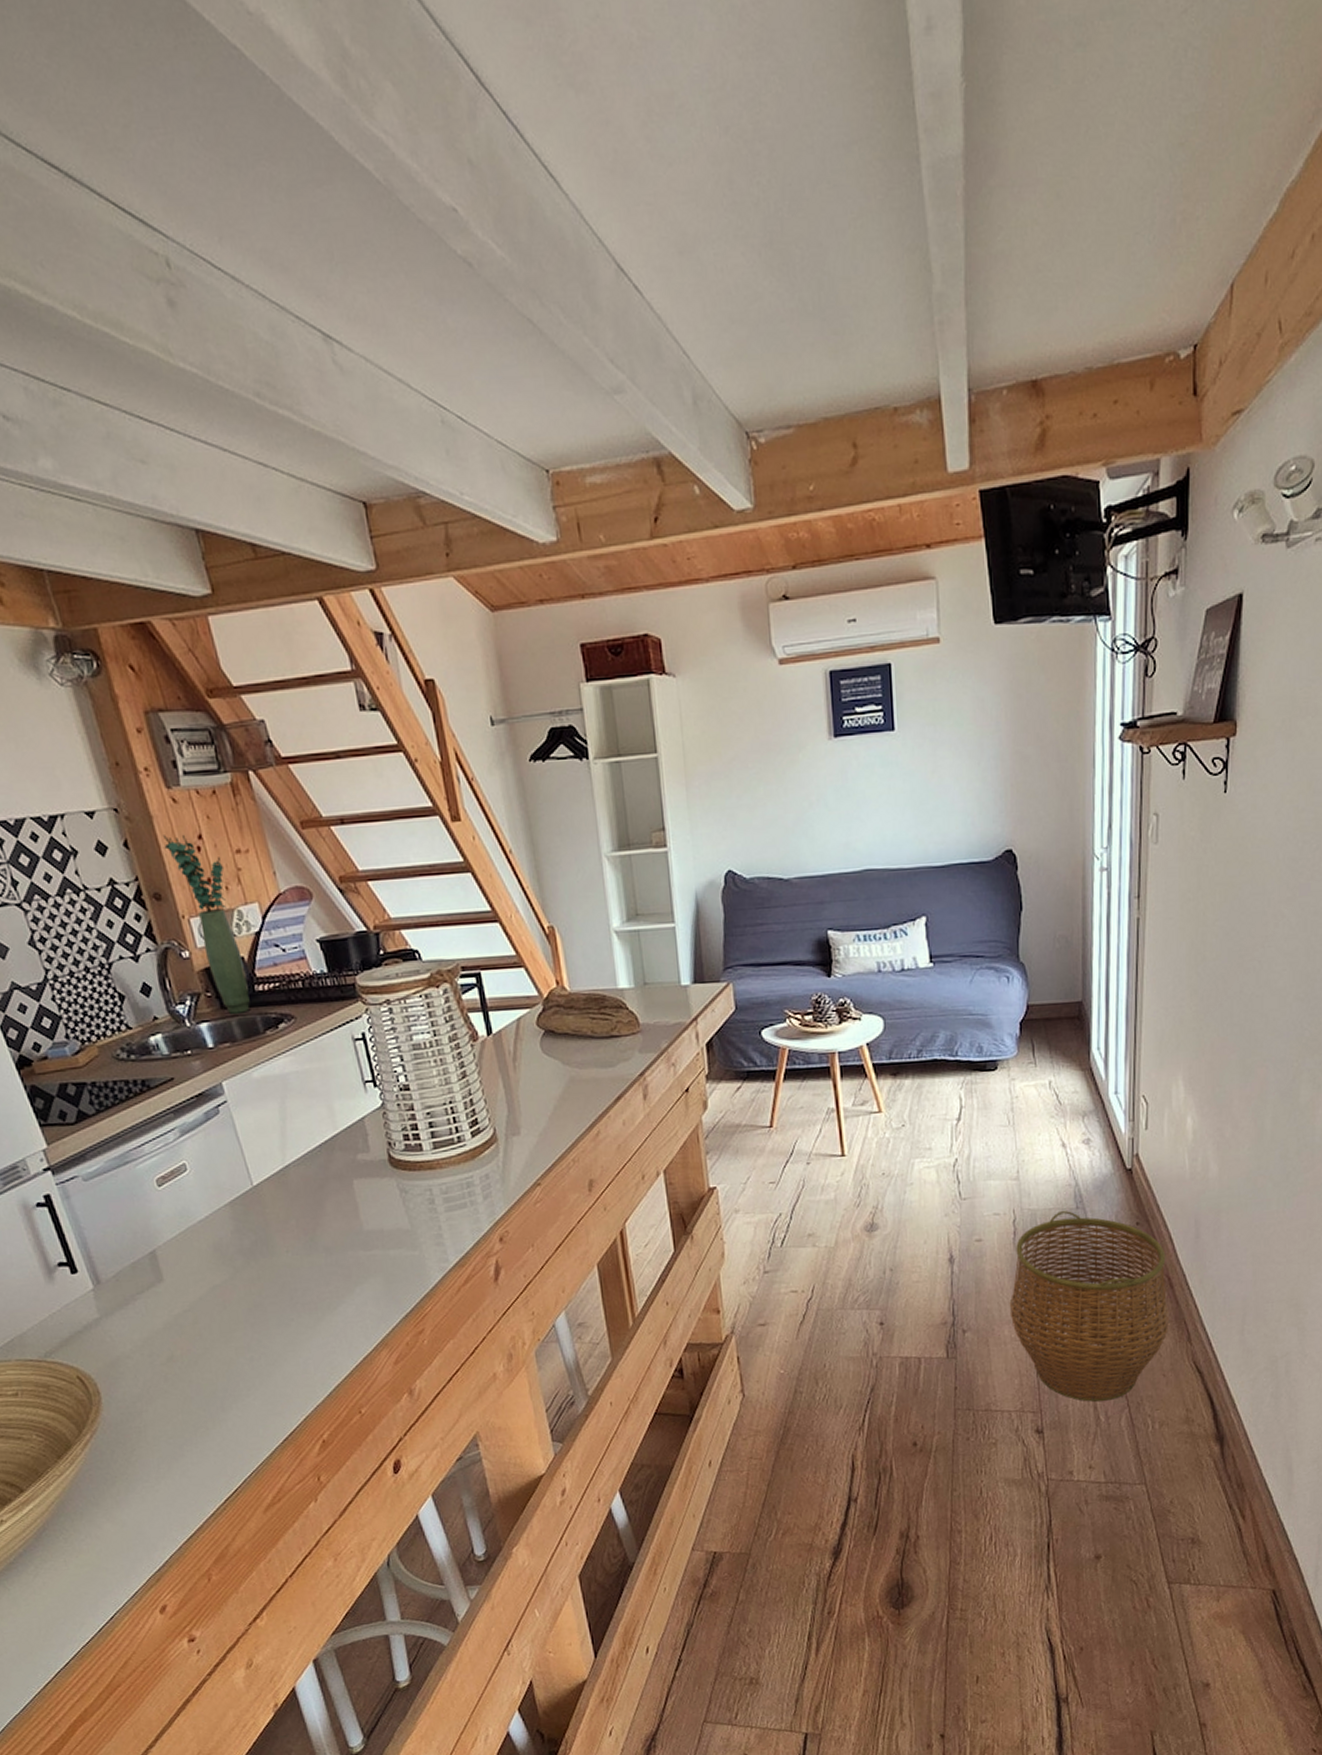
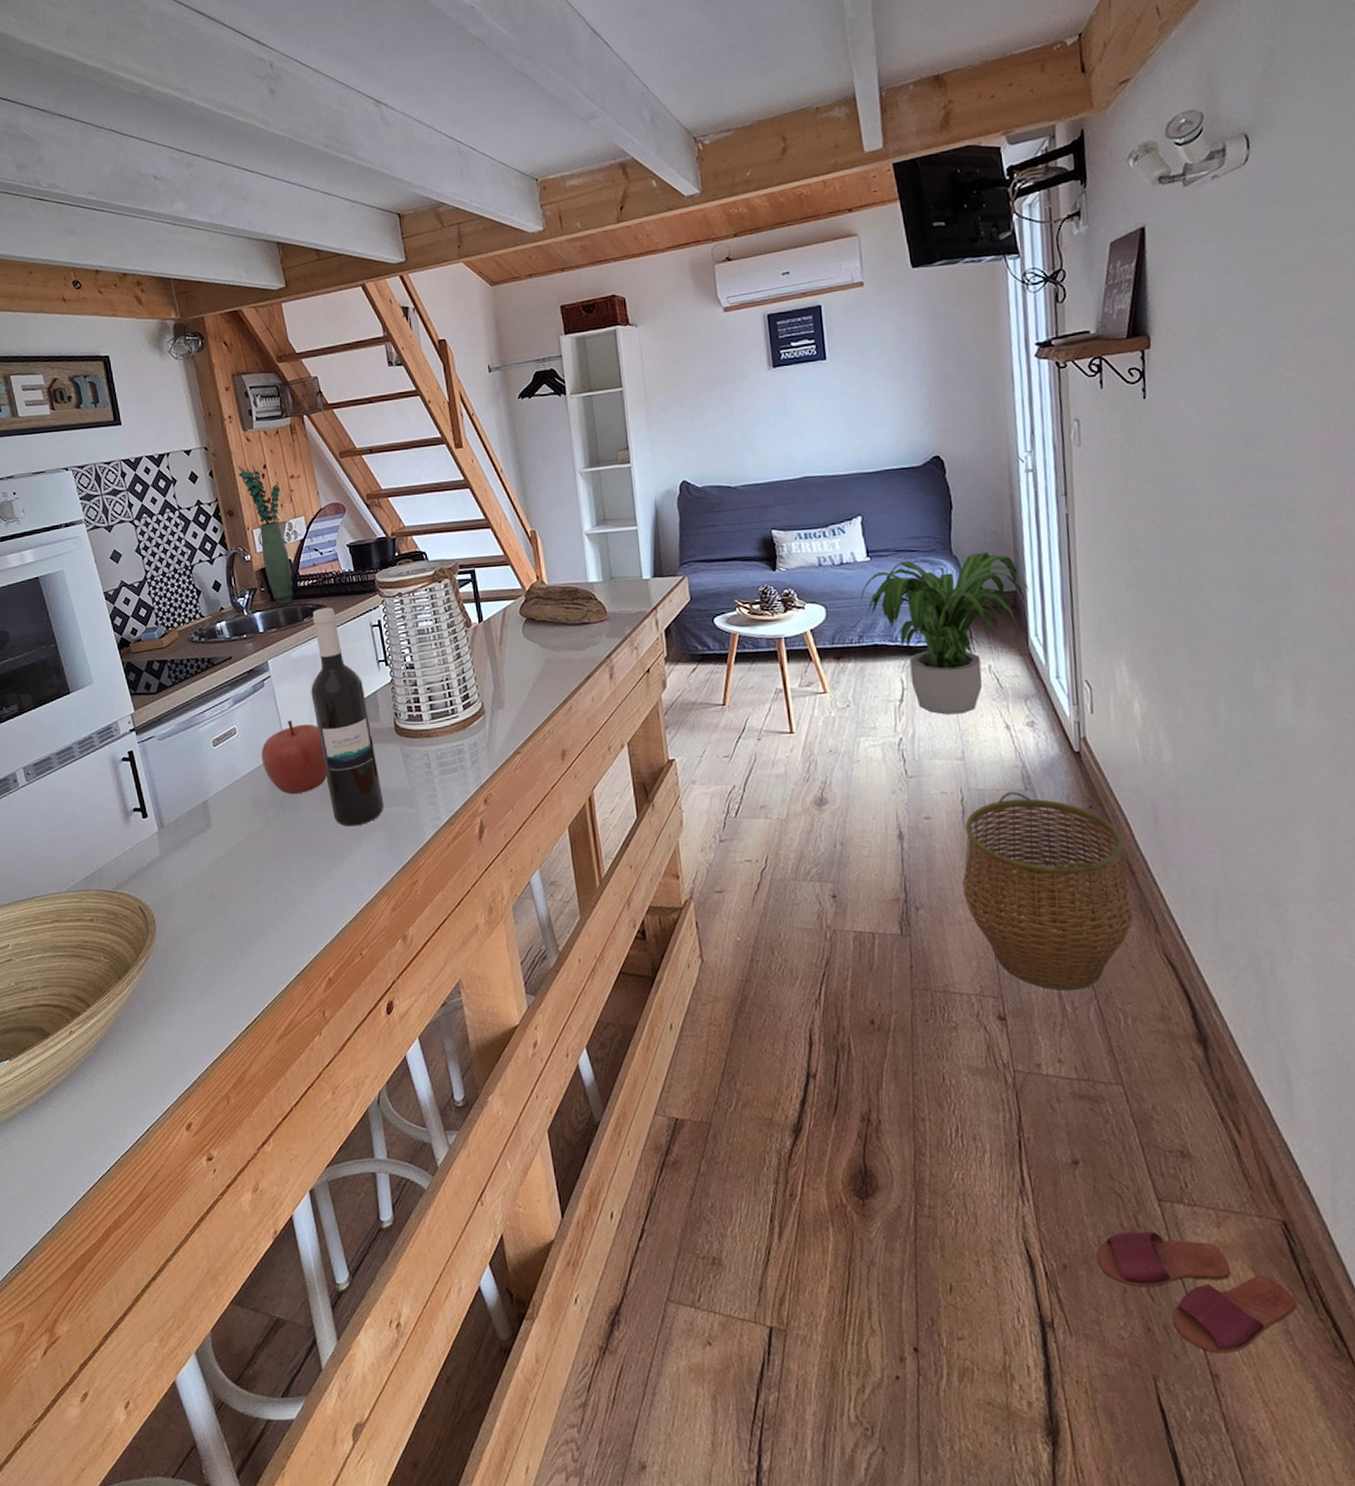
fruit: none [221,1154,307,1239] -> present [261,721,327,794]
wine bottle: none [276,1017,380,1274] -> present [311,607,384,827]
potted plant: none [920,958,1095,1133] -> present [860,552,1029,715]
slippers: none [1110,1610,1276,1706] -> present [1096,1231,1297,1353]

